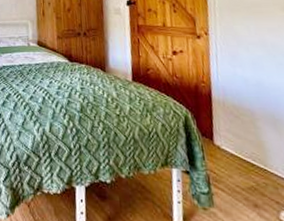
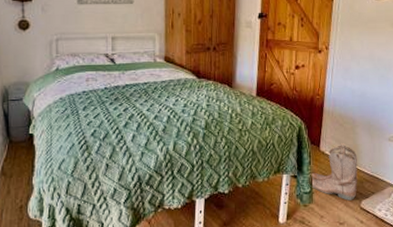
boots: none [205,137,272,210] -> present [310,142,358,201]

